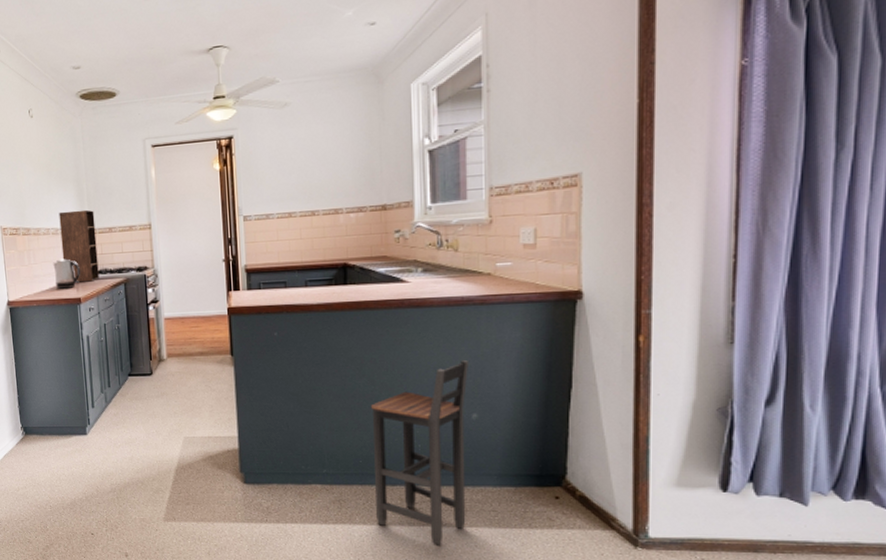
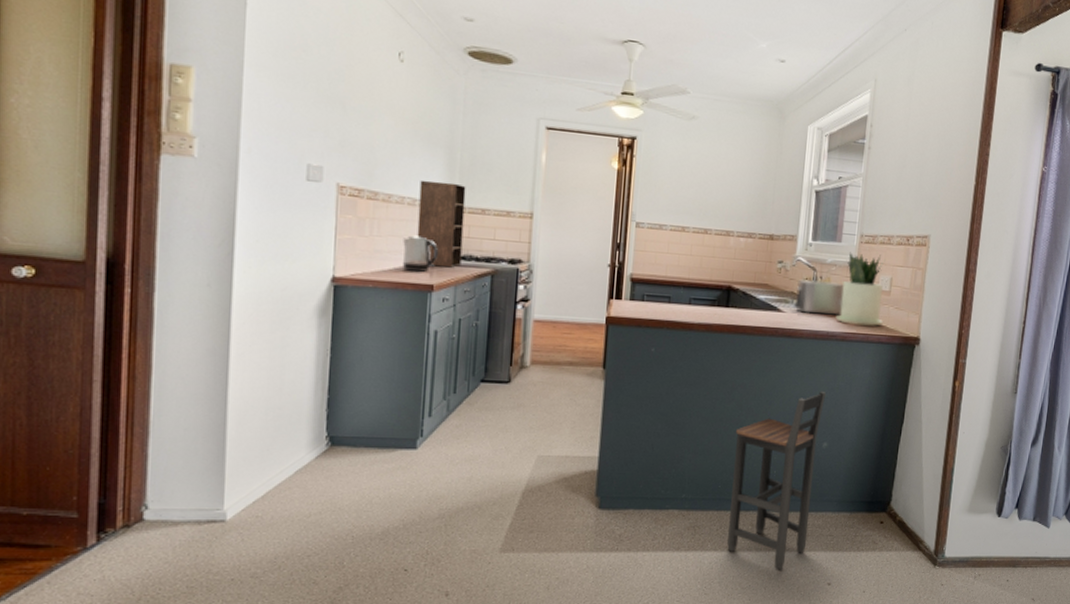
toaster: none [419,243,476,280] -> present [794,279,844,316]
planter: none [470,205,532,286] -> present [835,252,885,326]

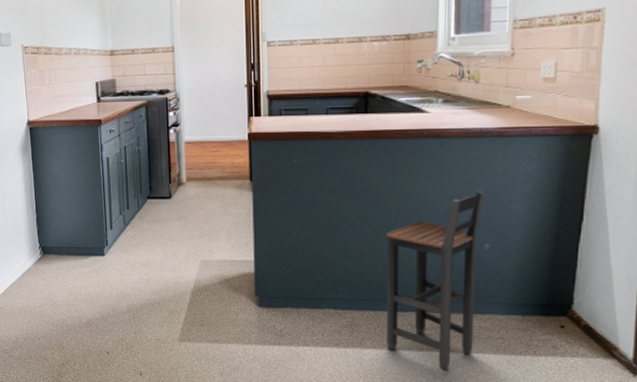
kettle: present [401,235,439,272] -> none [74,79,103,110]
spice rack: present [417,180,466,268] -> none [81,30,121,104]
toaster: present [794,279,844,316] -> none [439,75,497,111]
planter: present [835,252,885,326] -> none [489,38,550,119]

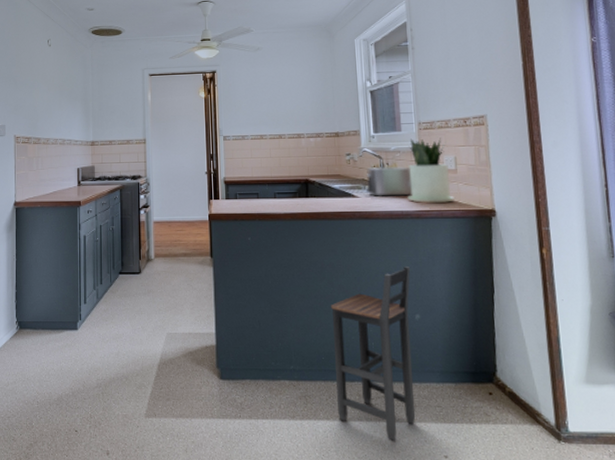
toaster: none [439,75,497,111] -> present [366,167,412,196]
planter: none [489,38,550,119] -> present [407,138,456,203]

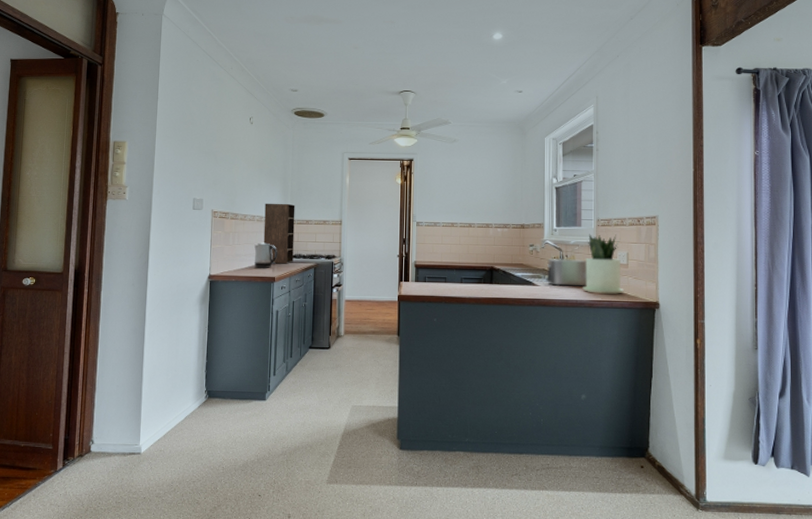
kettle: none [58,166,83,192] -> present [253,242,278,268]
spice rack: none [67,124,98,187] -> present [263,203,295,264]
bar stool: present [330,265,416,441] -> none [505,350,581,508]

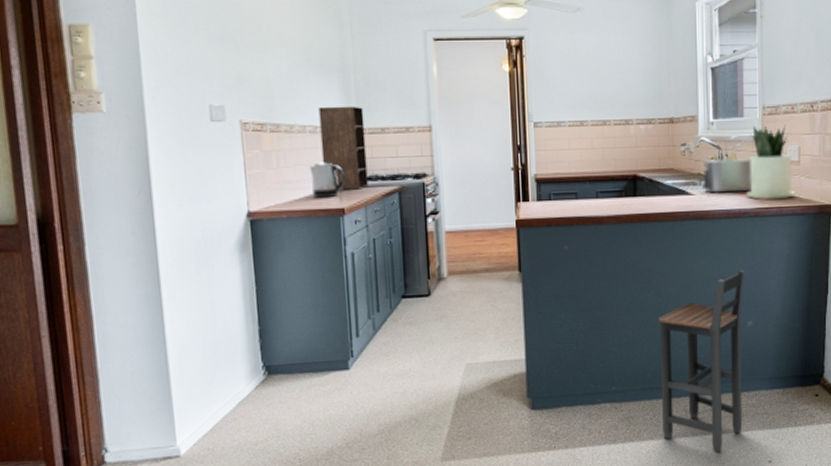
bar stool: none [505,350,581,508] -> present [657,269,746,453]

